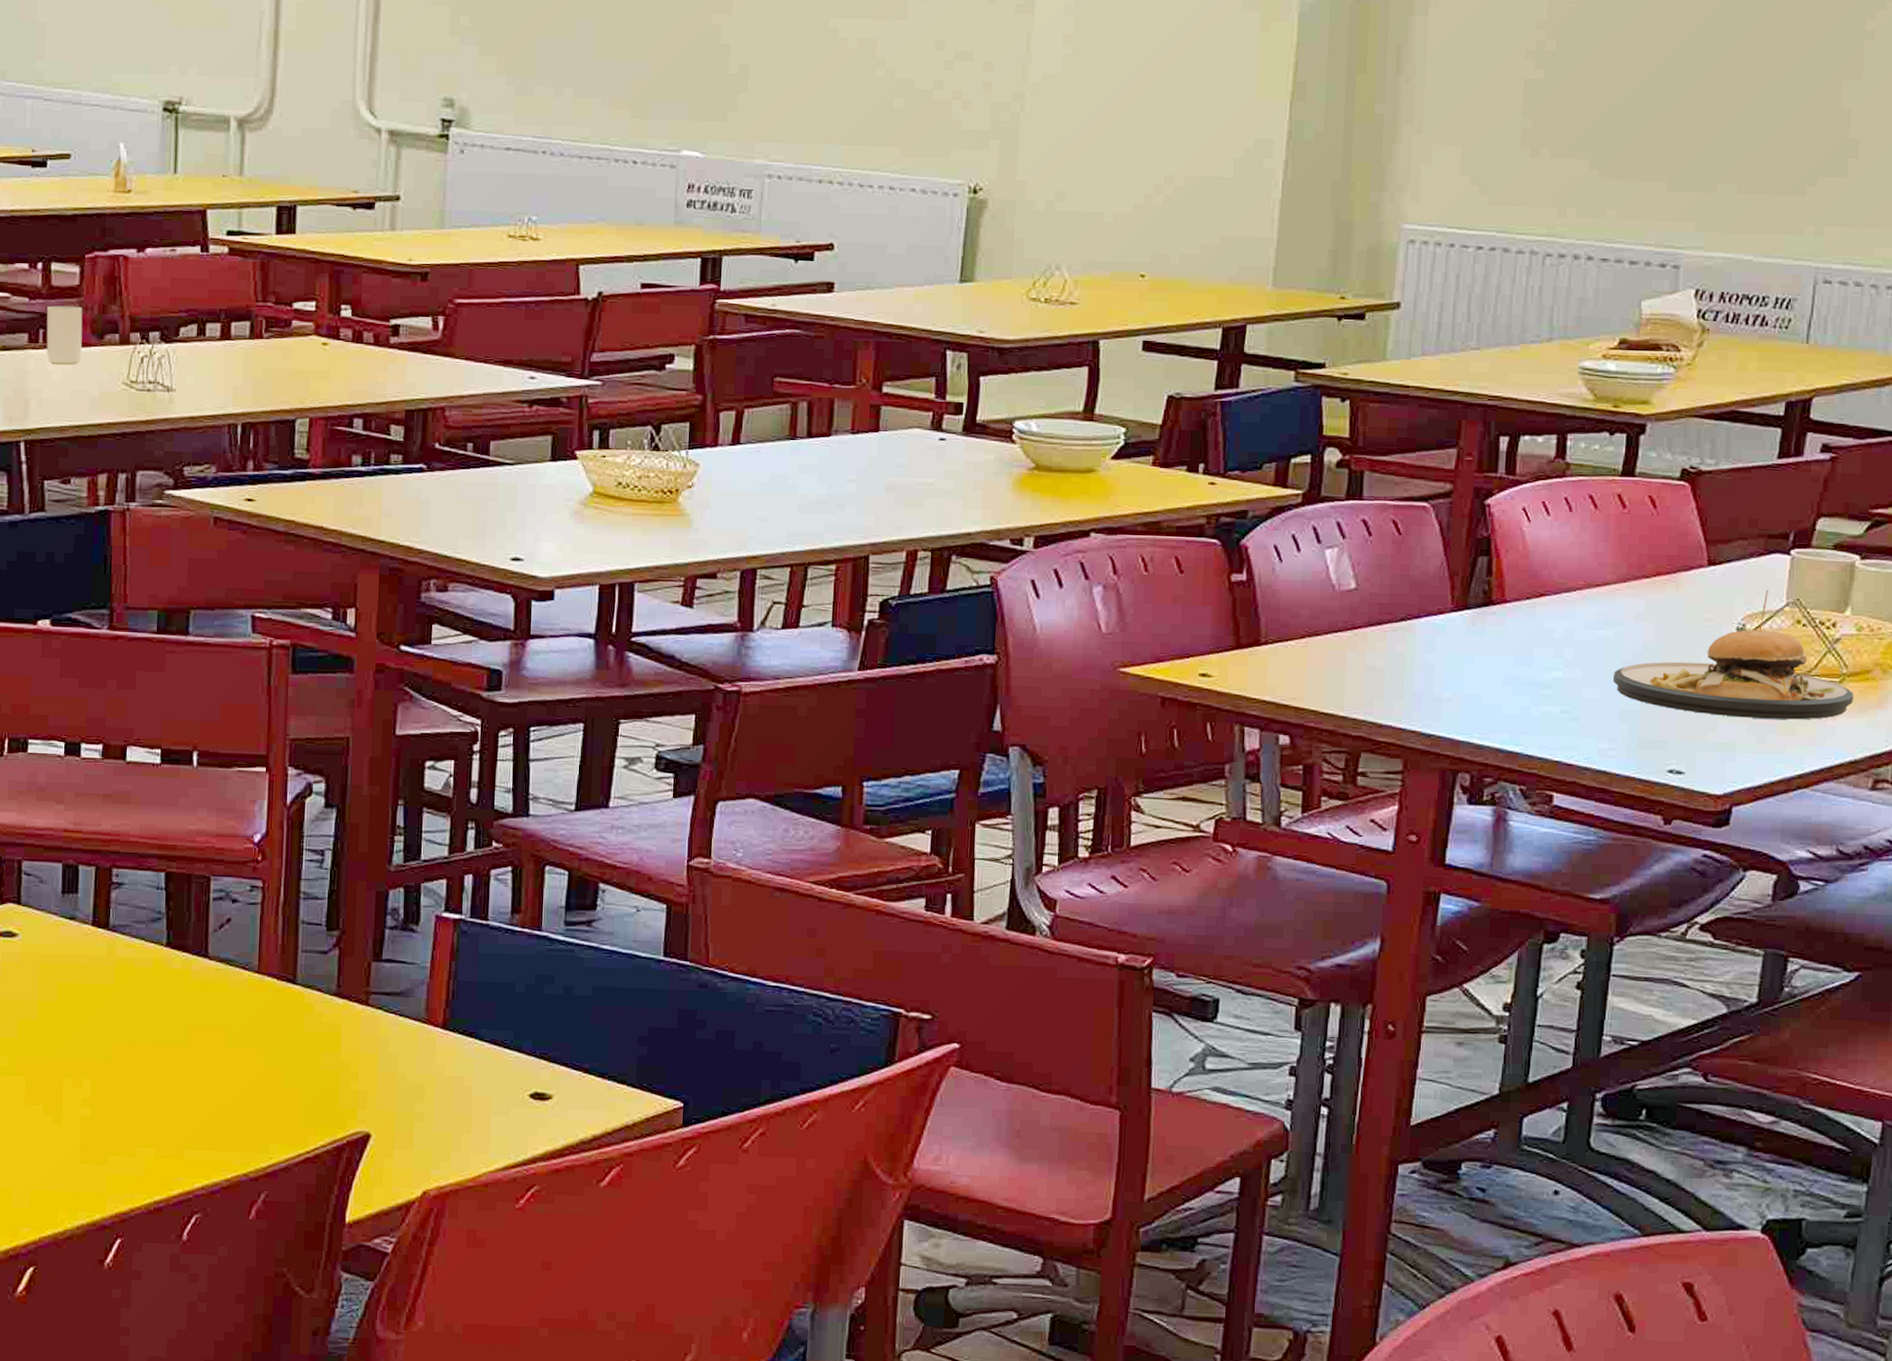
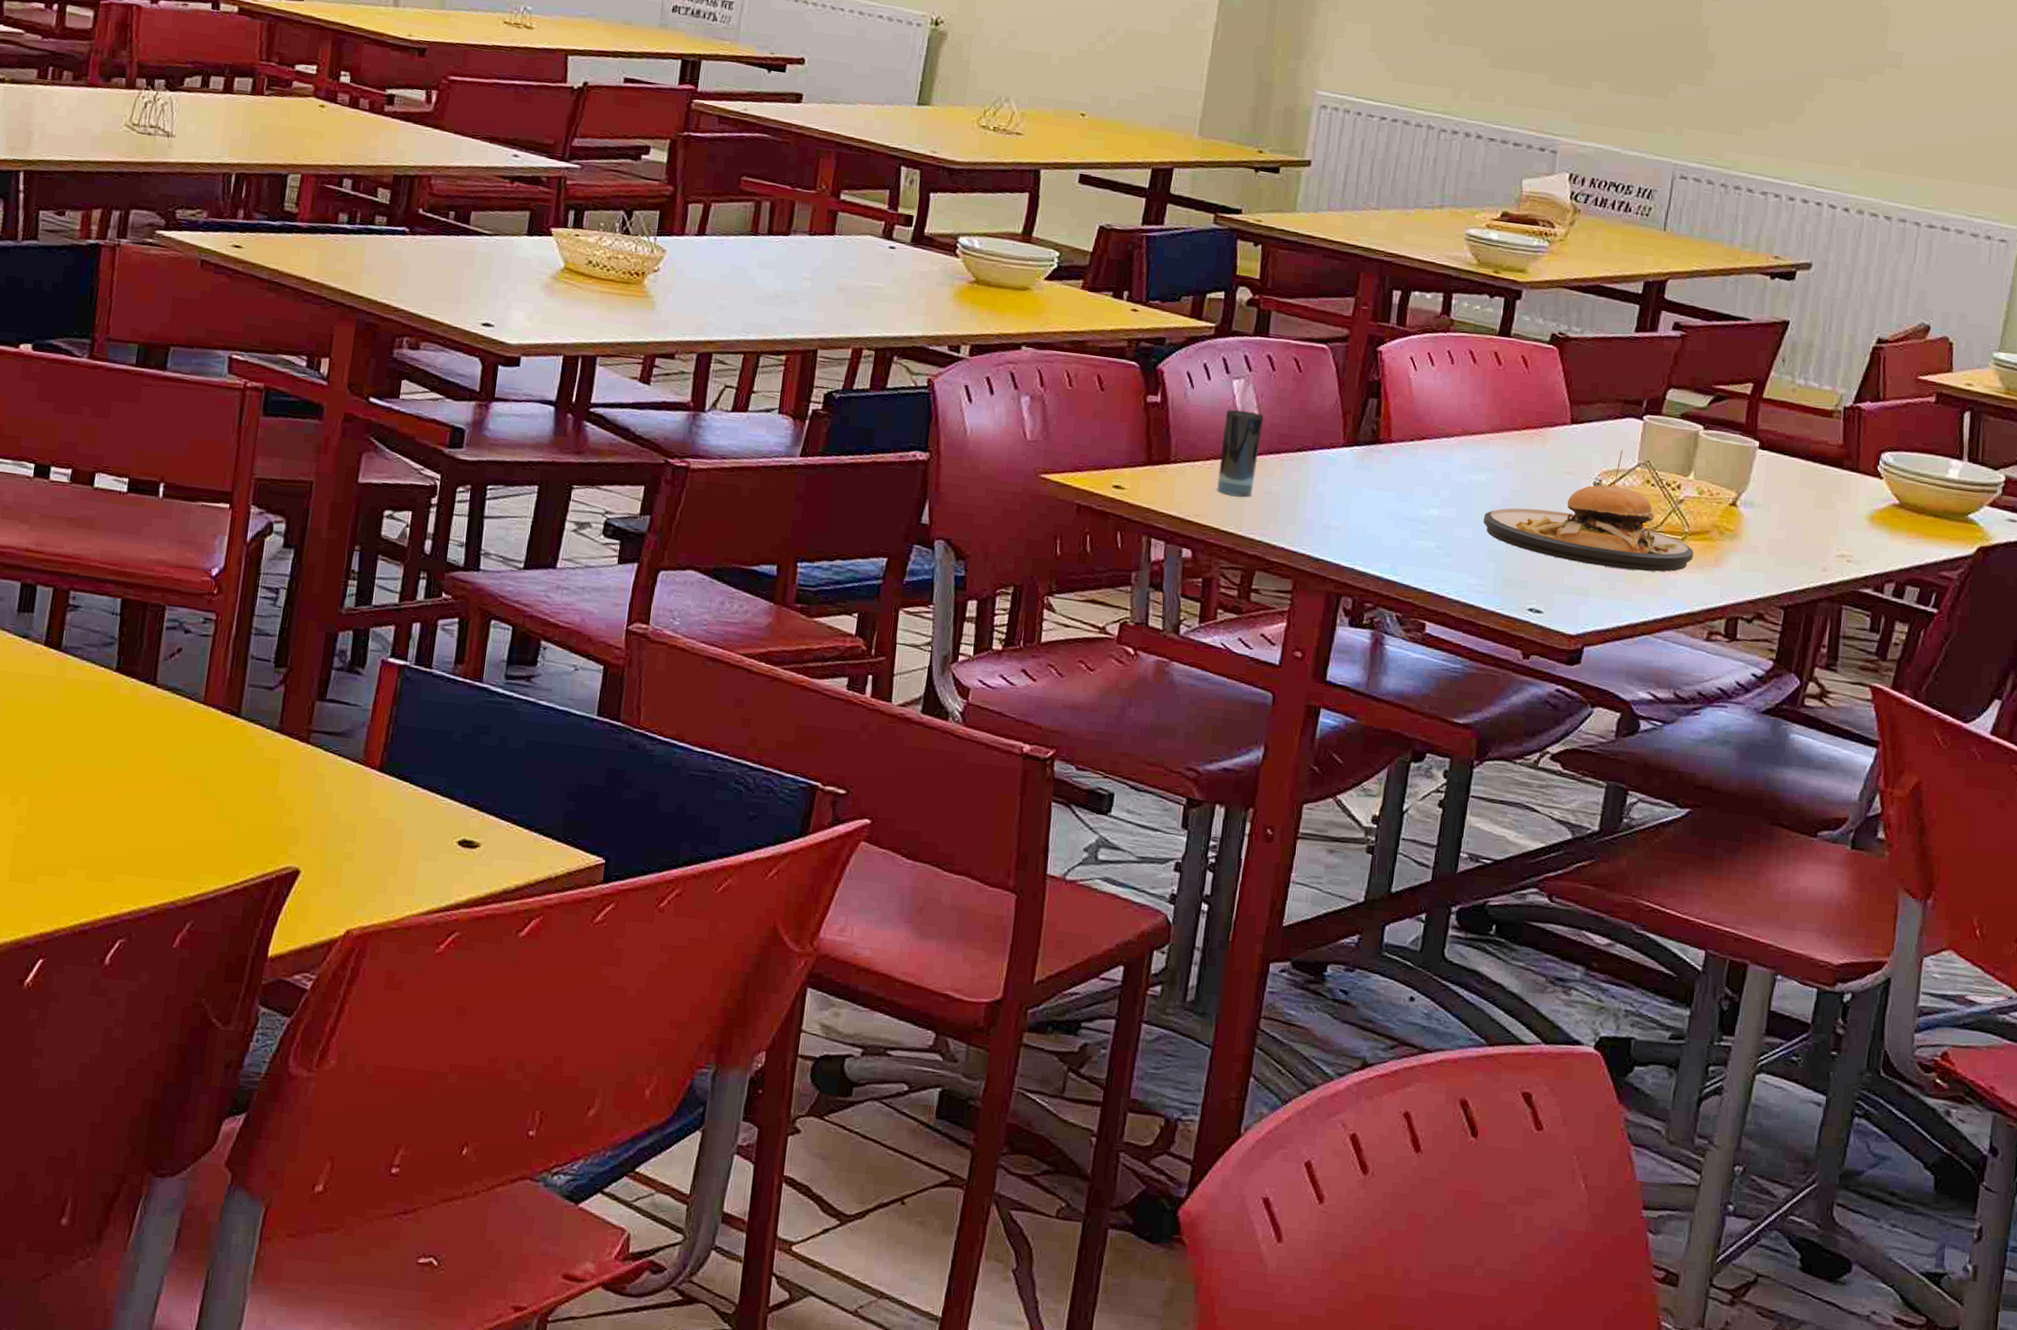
cup: present [46,305,83,366] -> none [54,45,92,104]
cup: none [1314,581,1361,677] -> present [1217,409,1263,498]

